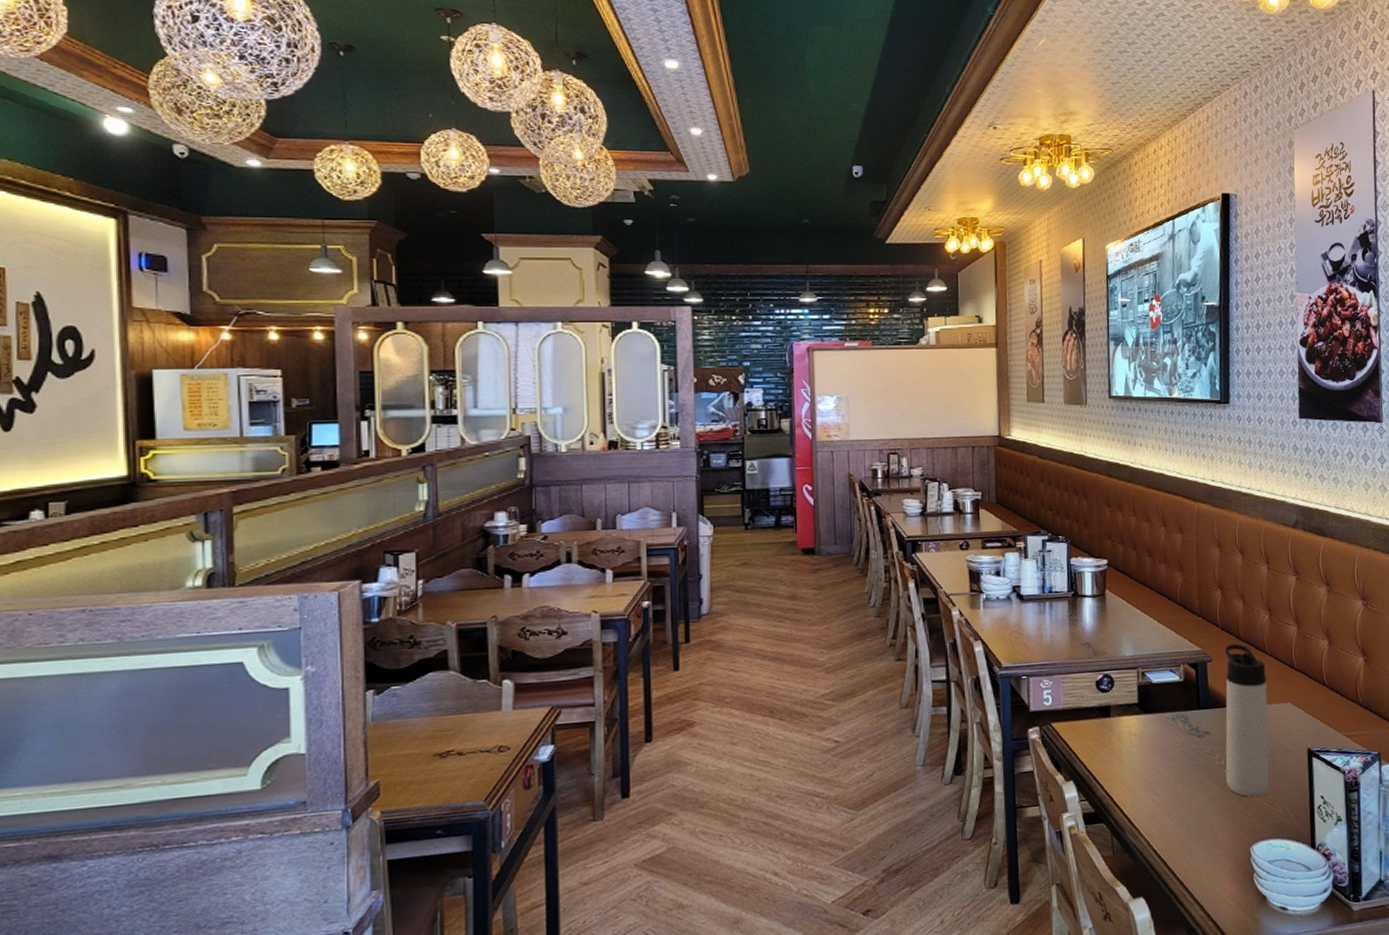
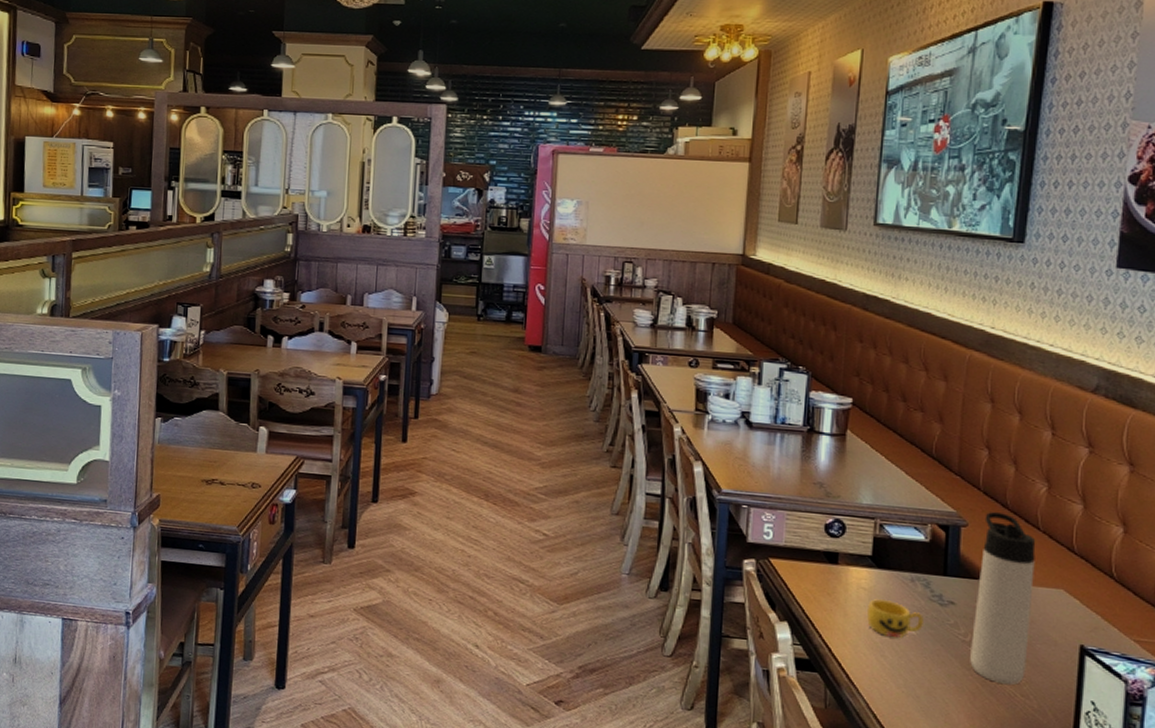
cup: none [1140,741,1186,775] -> present [867,599,924,638]

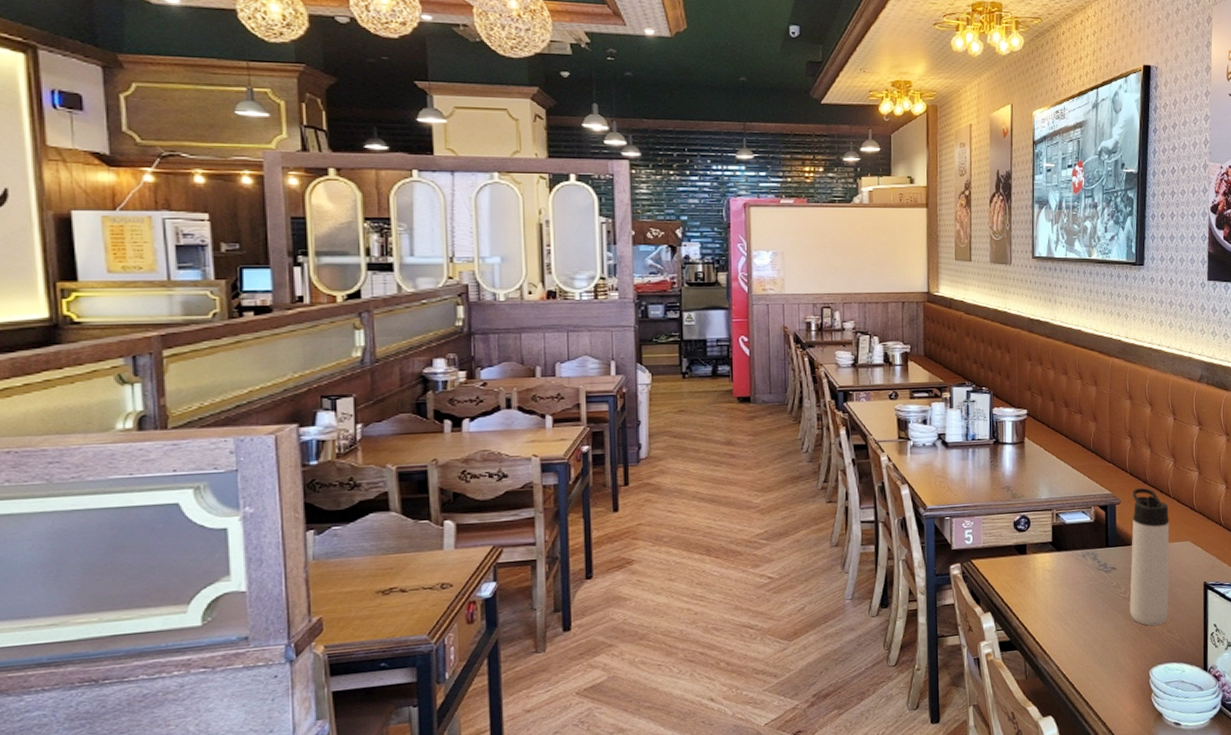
cup: present [867,599,924,638] -> none [1052,576,1094,607]

